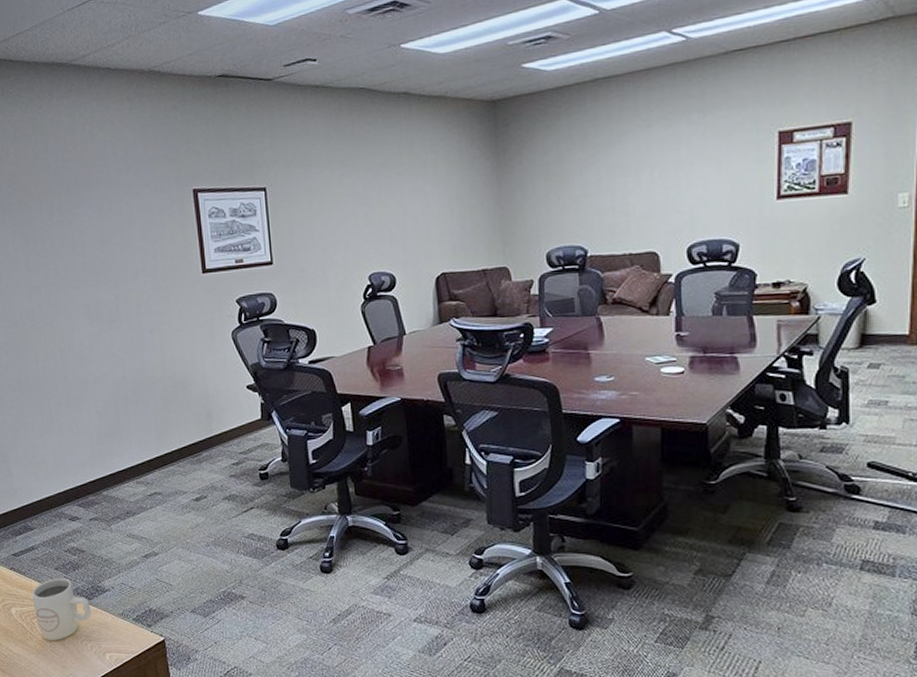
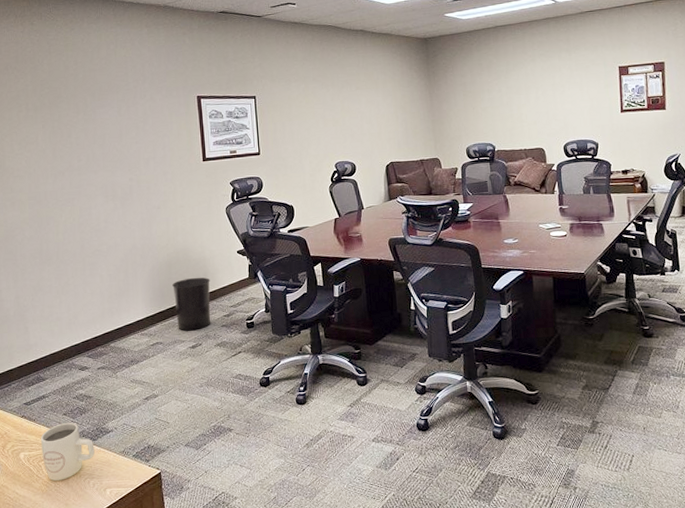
waste bin: none [170,416,217,481] -> present [172,277,211,331]

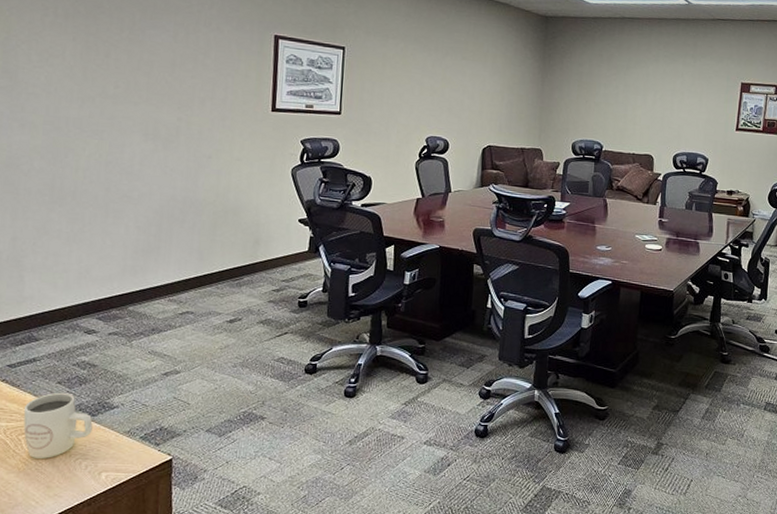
waste bin: present [172,277,211,331] -> none [215,242,262,303]

